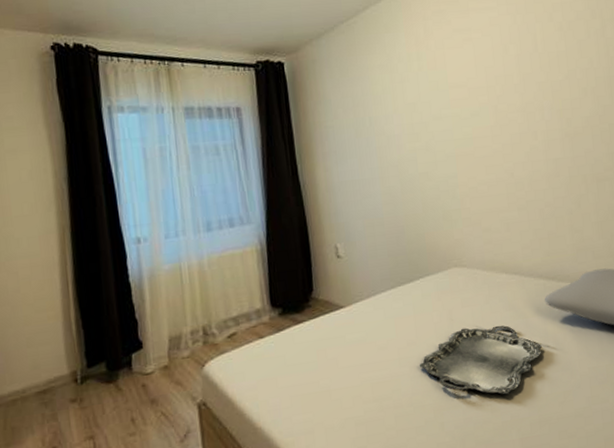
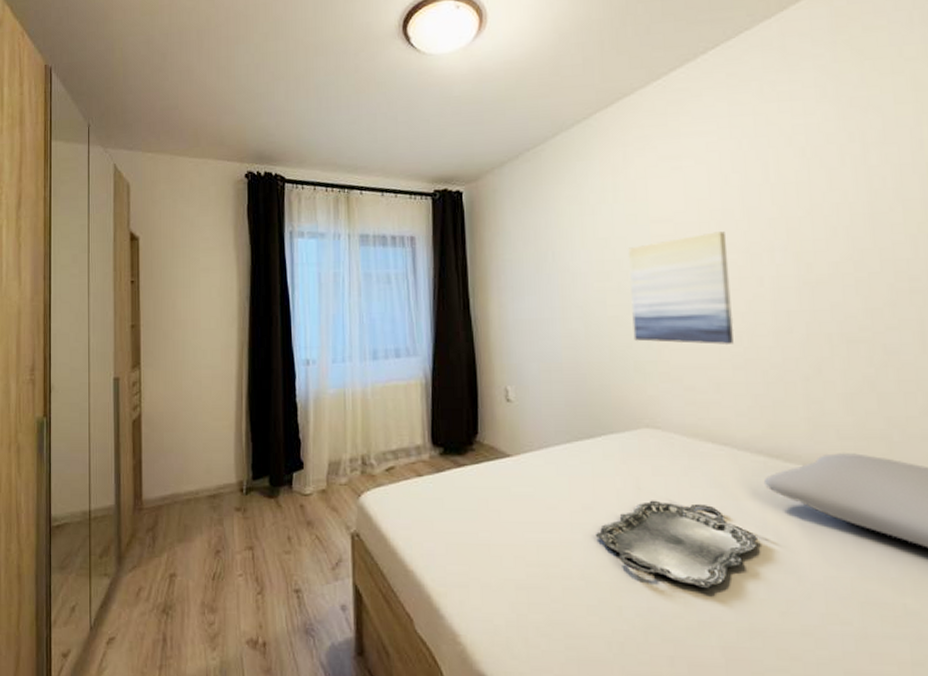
wall art: none [433,94,518,193] -> present [629,231,734,346]

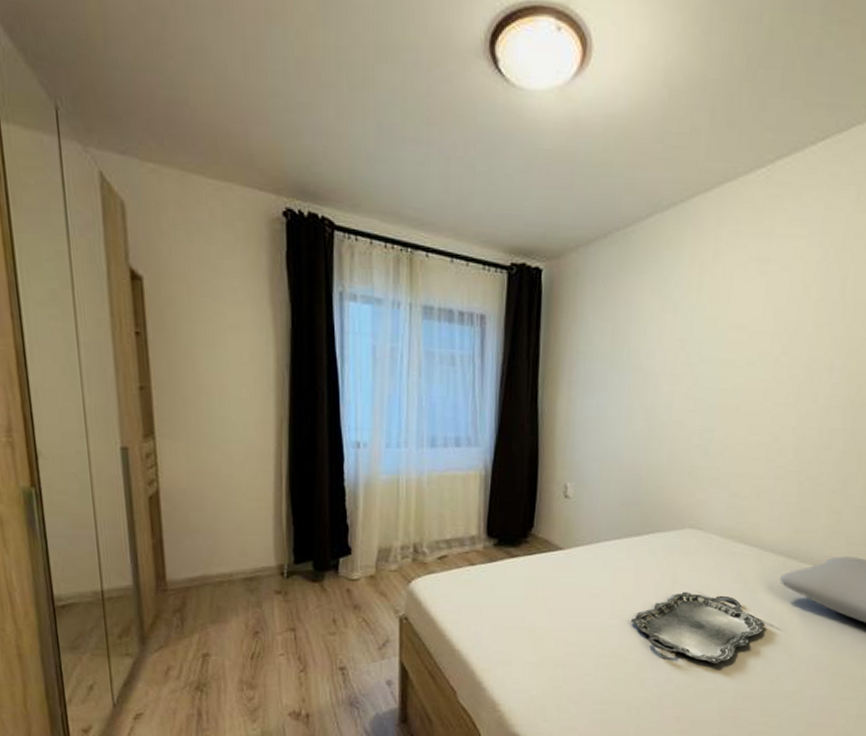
wall art: present [629,231,734,346] -> none [693,344,794,457]

